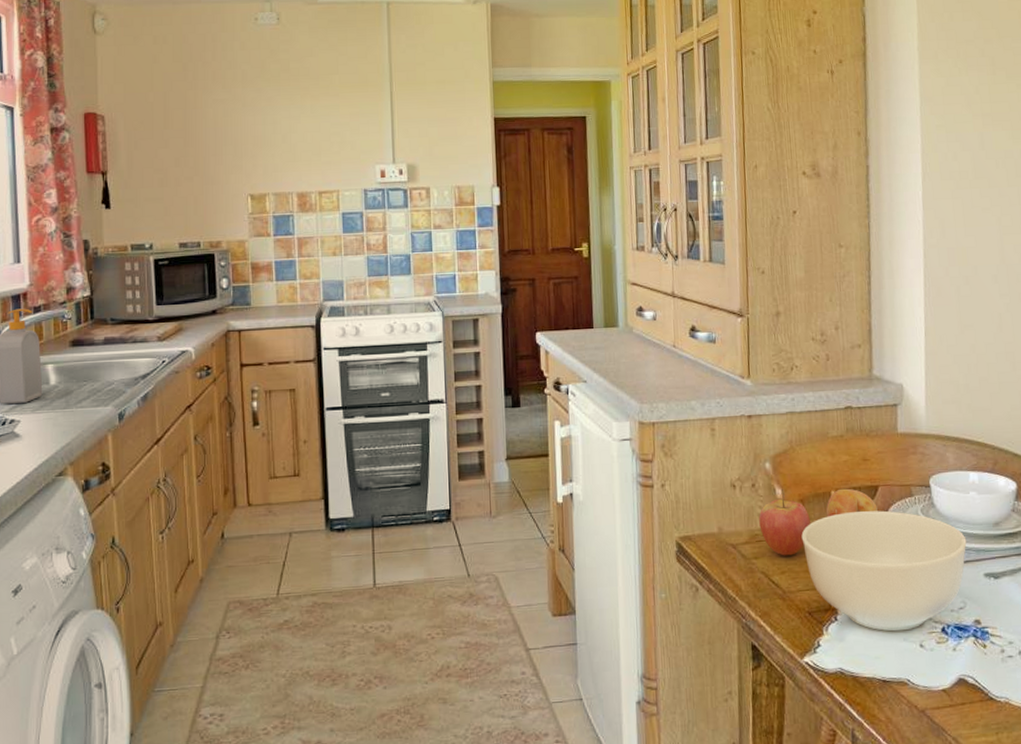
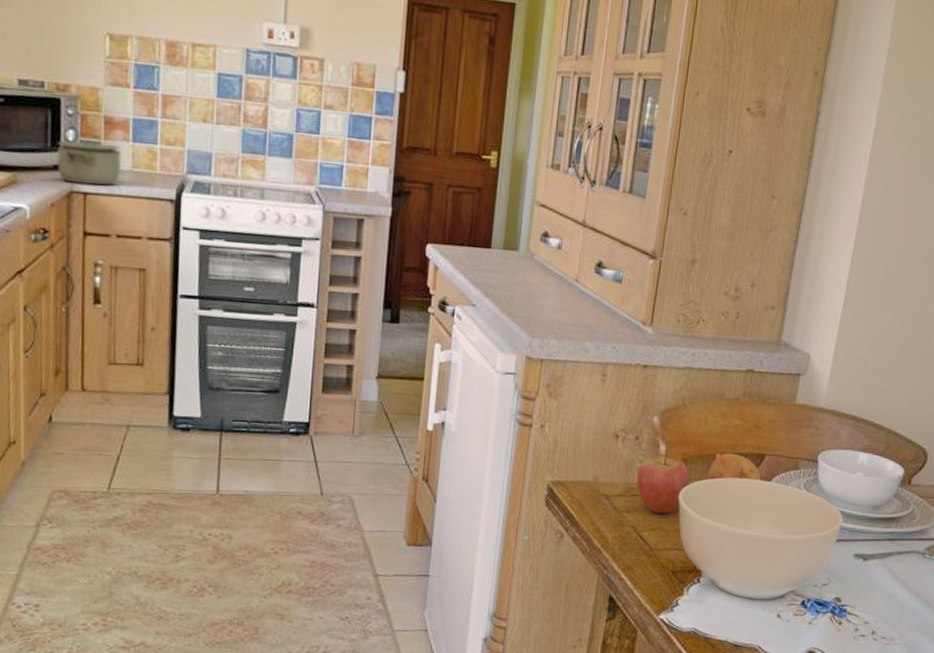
cooking pot: none [214,286,269,323] -> present [56,140,122,186]

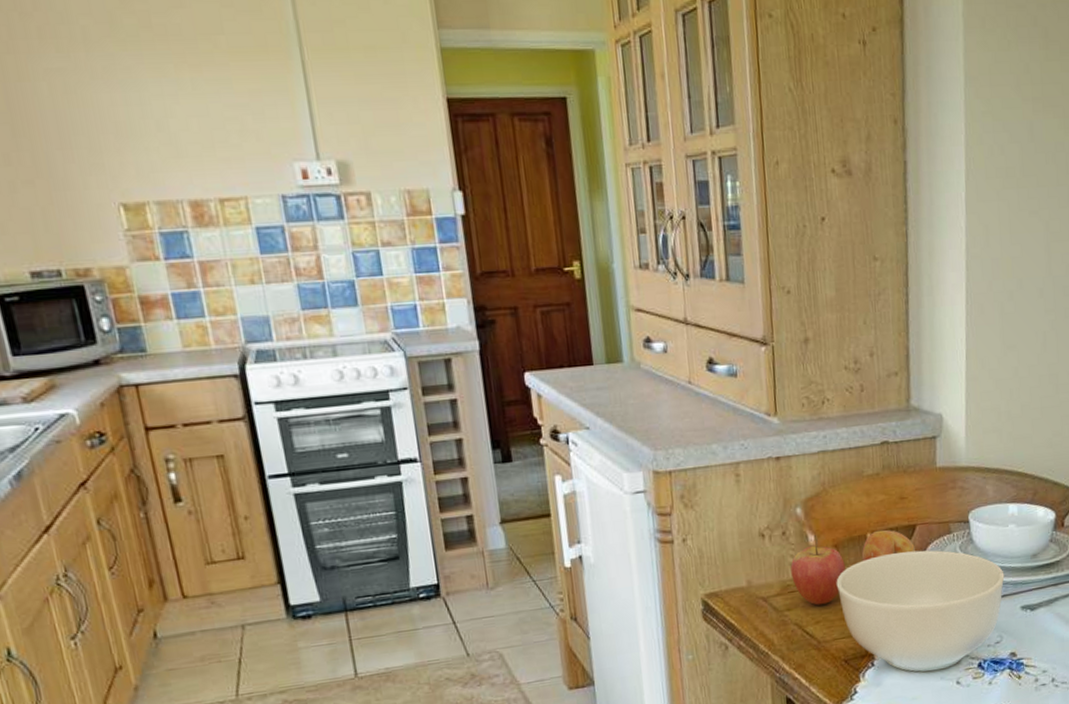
cooking pot: present [56,140,122,186] -> none [92,326,172,376]

